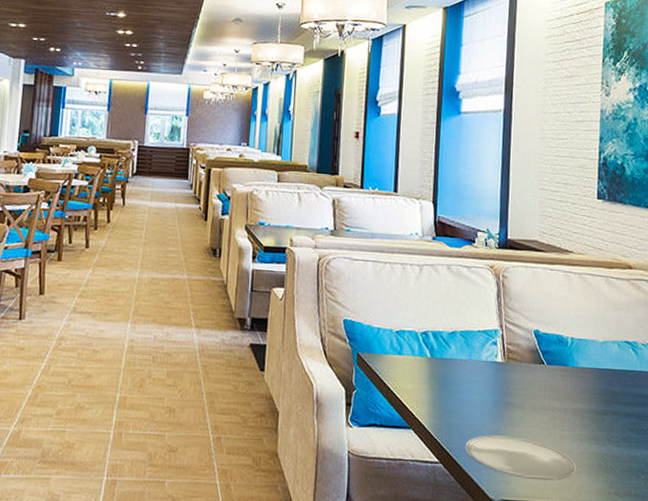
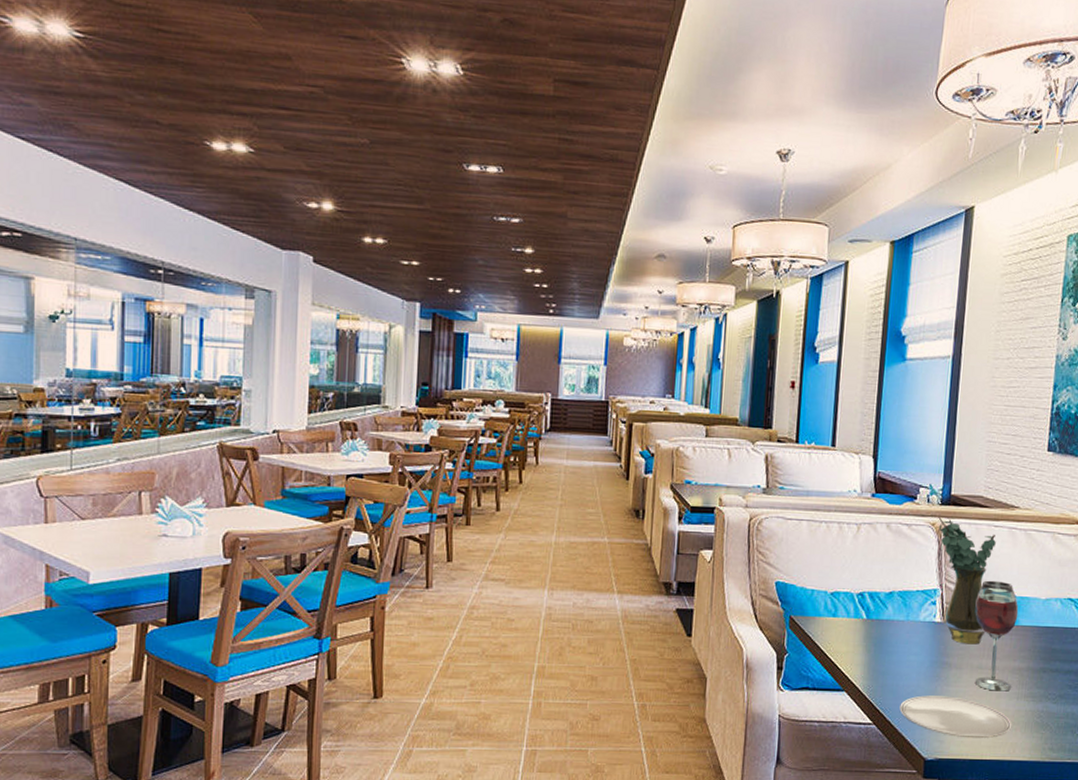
vase: none [496,260,552,385] -> present [938,517,996,645]
wineglass: none [535,322,578,433] -> present [975,580,1019,692]

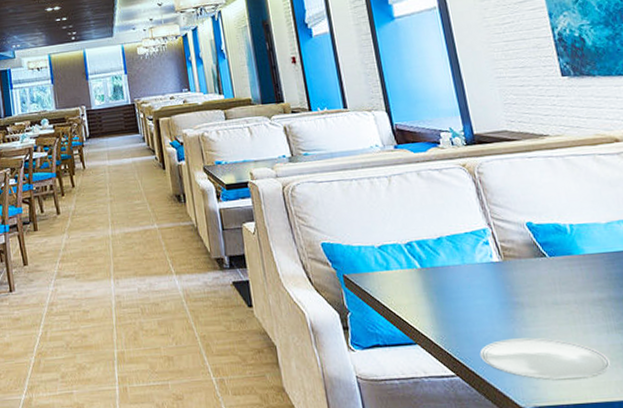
vase: present [938,517,996,645] -> none [467,157,551,281]
wineglass: present [975,580,1019,692] -> none [530,211,597,327]

